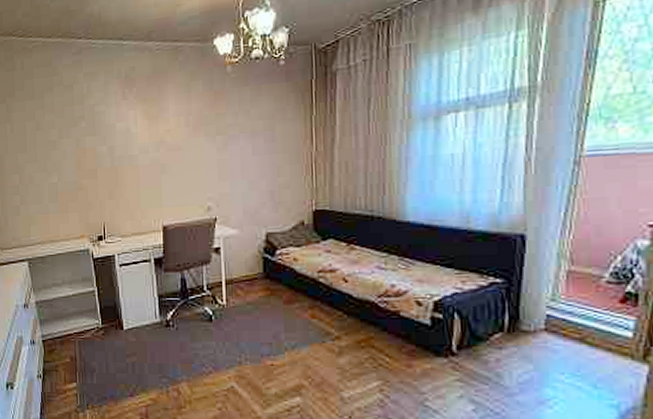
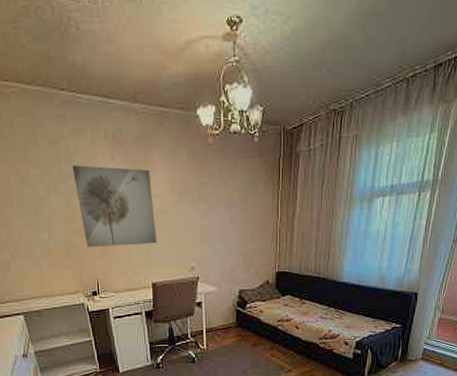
wall art: none [84,105,170,189] -> present [72,165,158,247]

